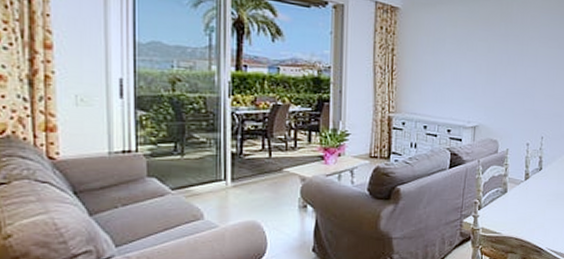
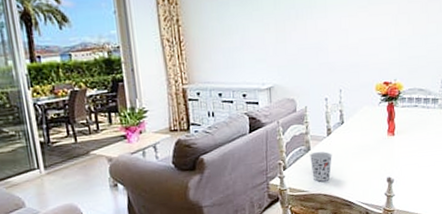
cup: none [505,195,528,225] -> present [310,151,332,182]

